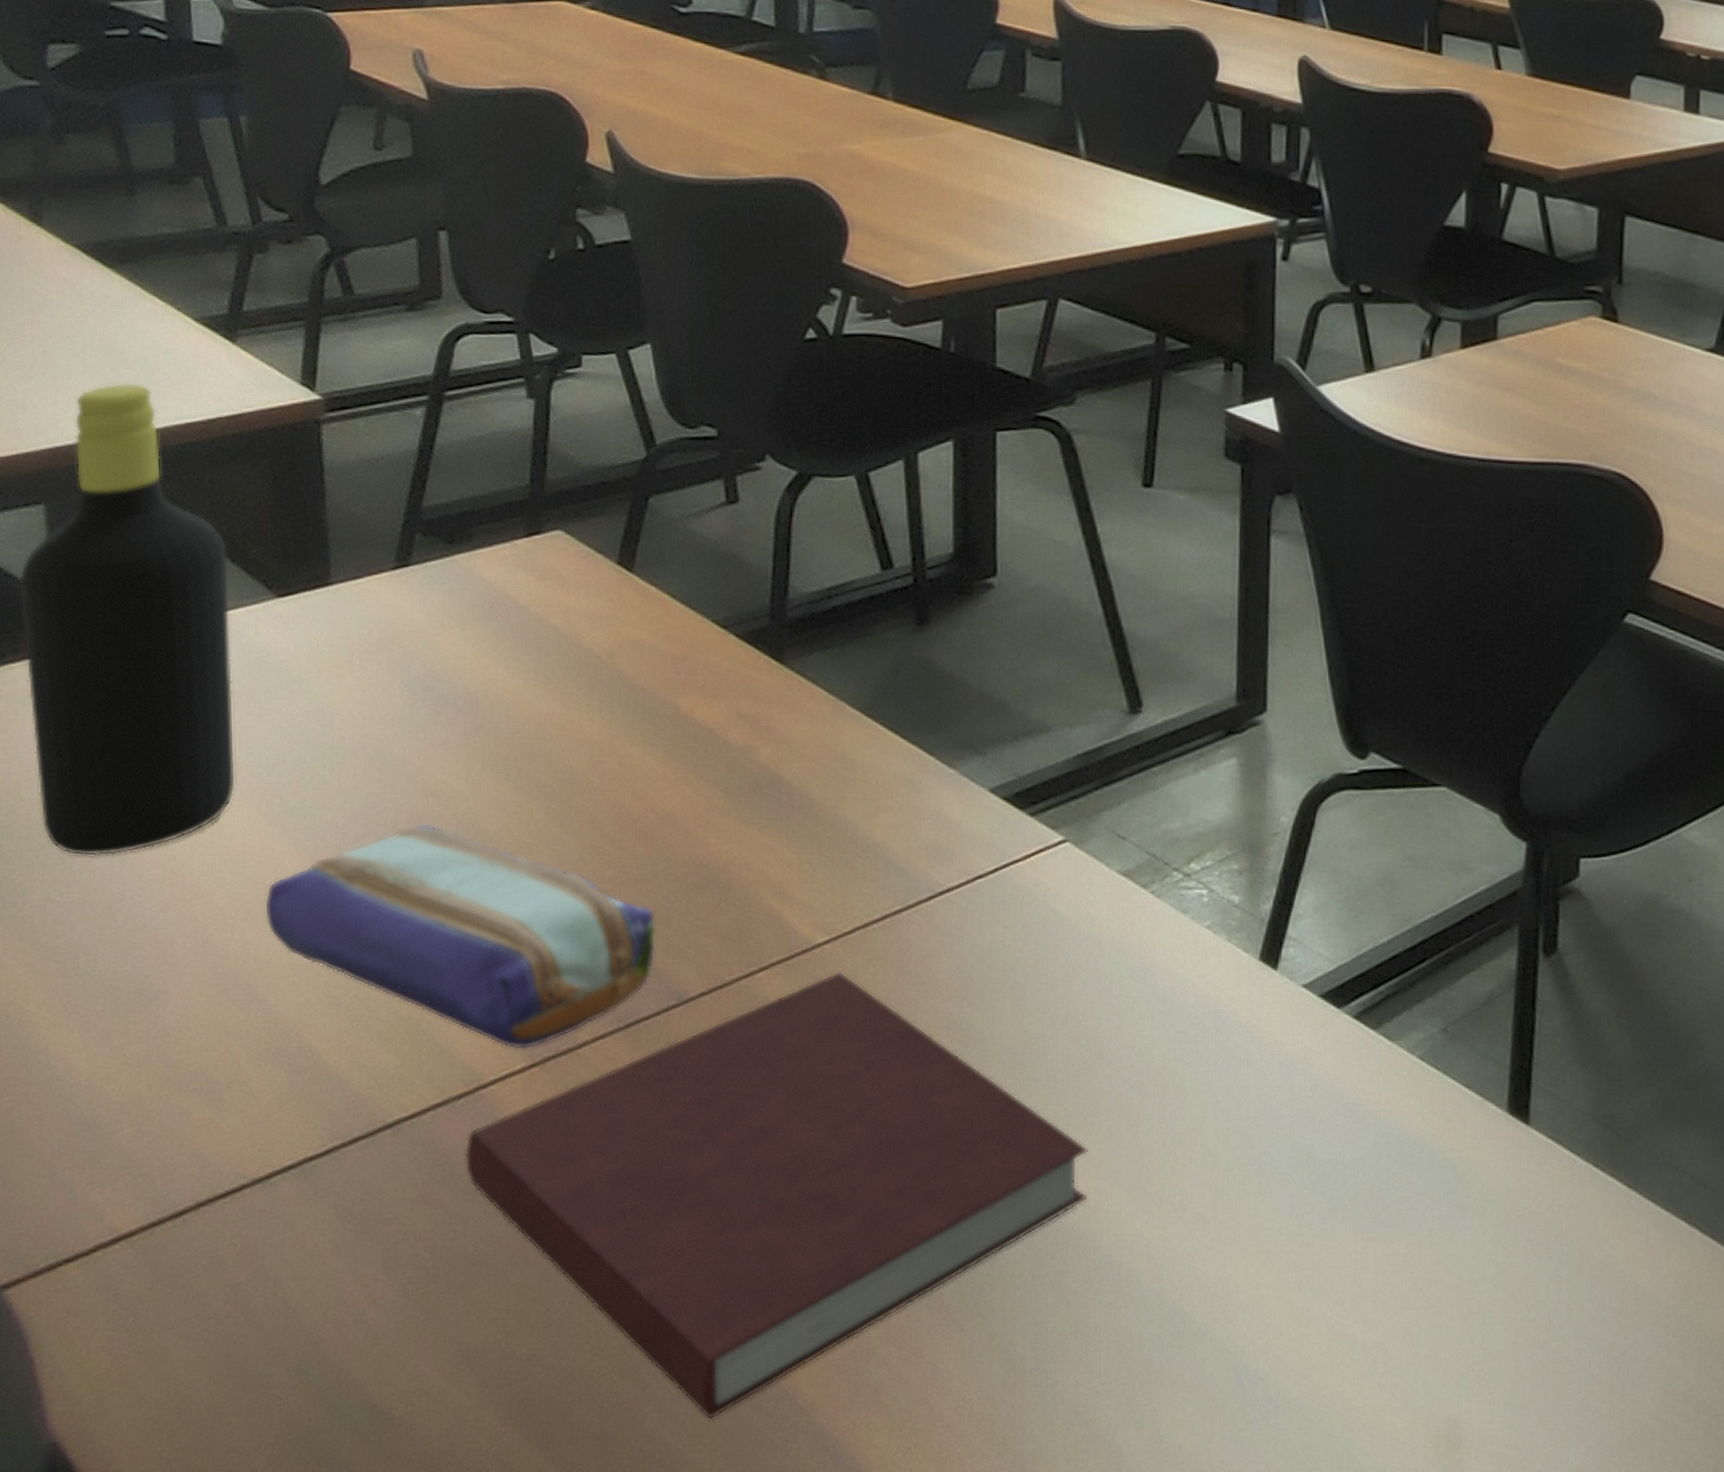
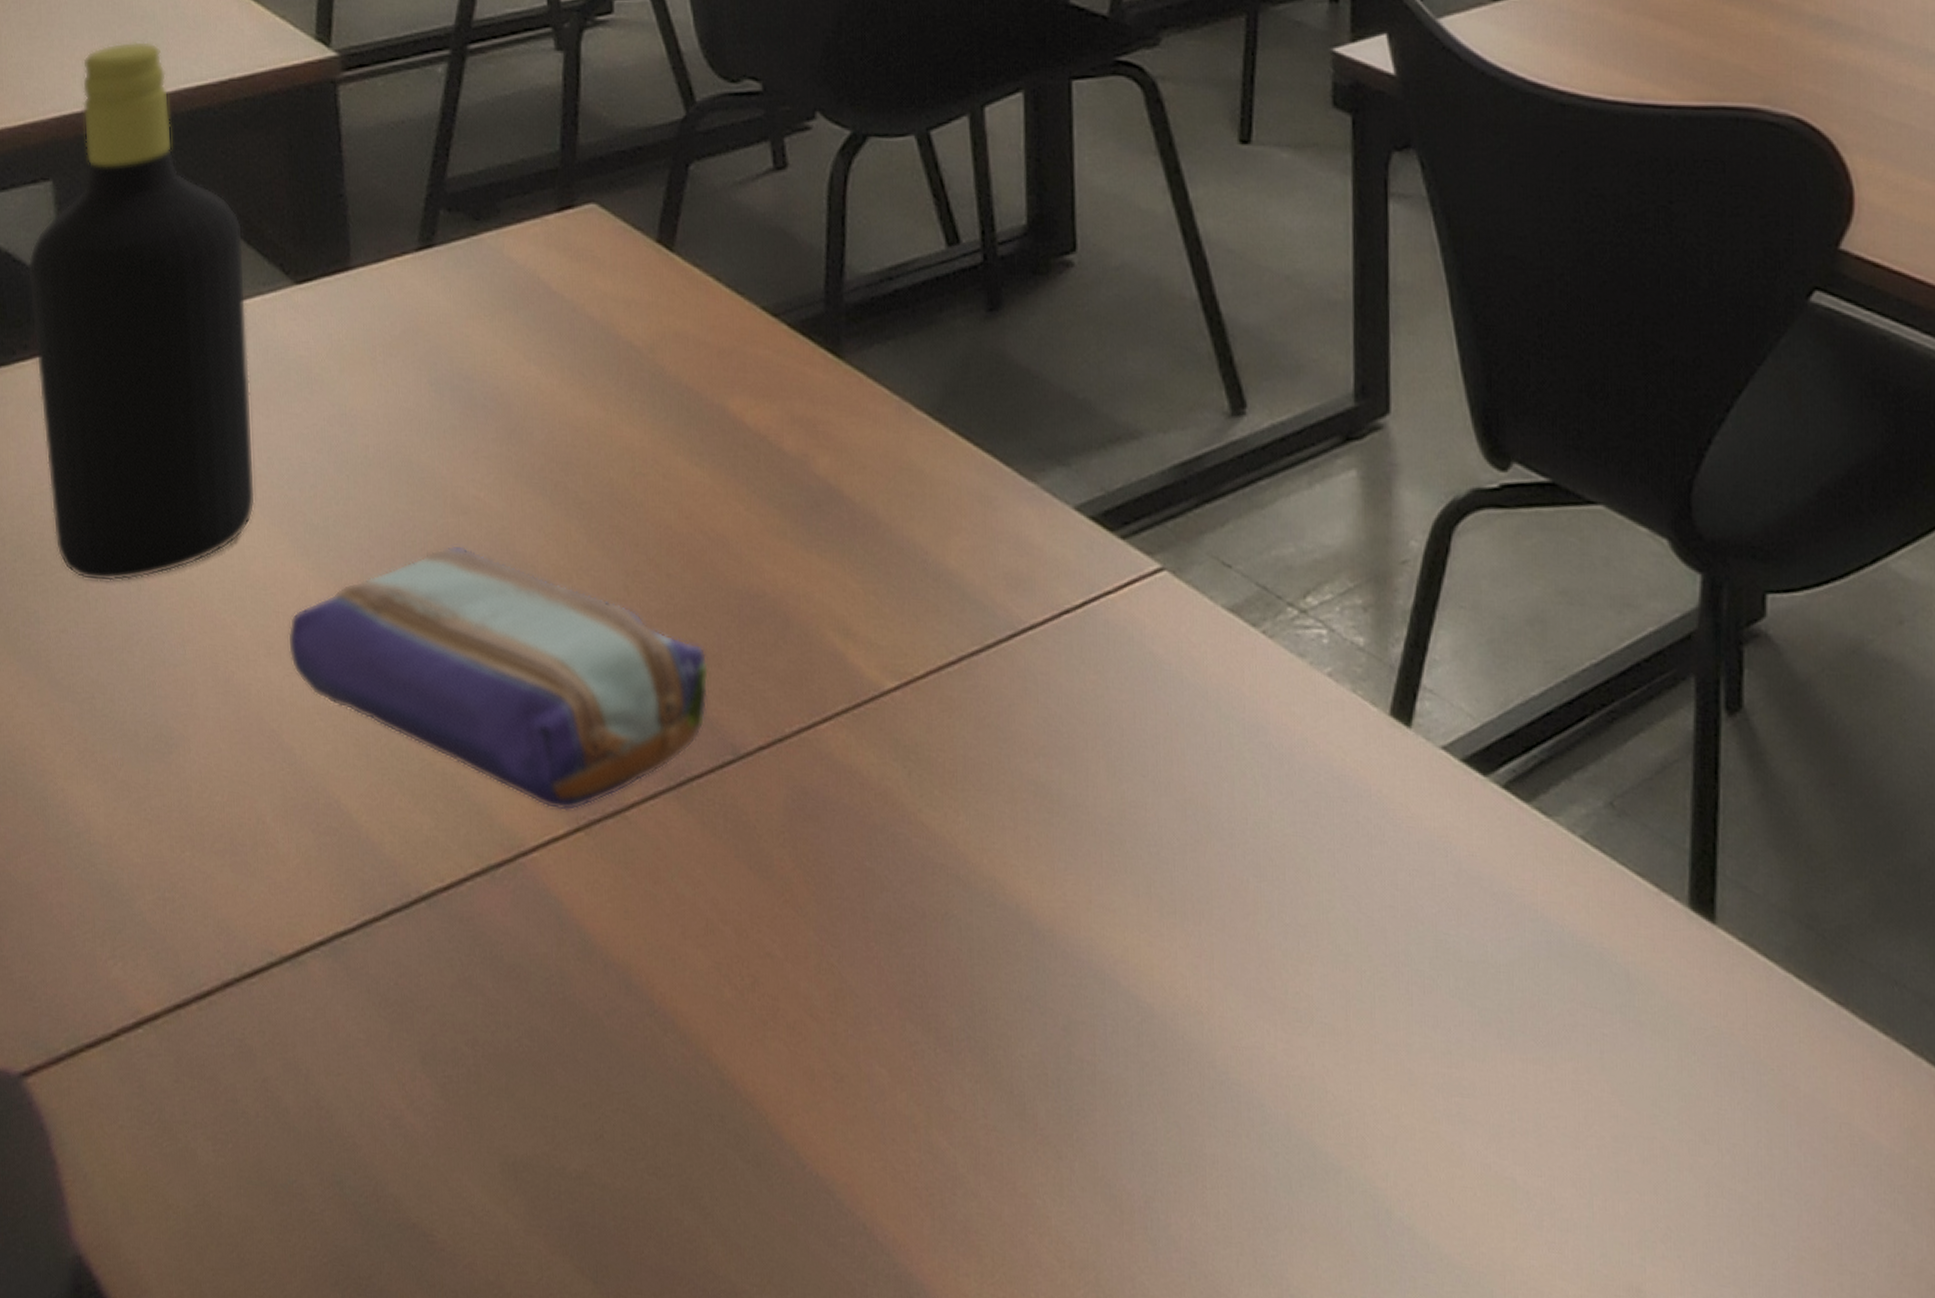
notebook: present [464,970,1088,1420] -> none [505,722,1198,1257]

